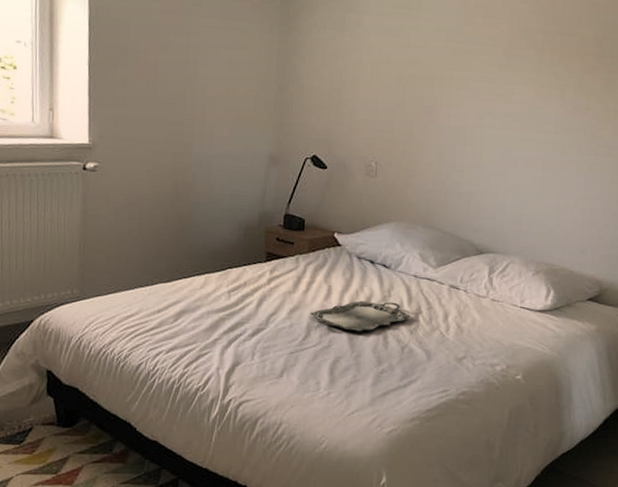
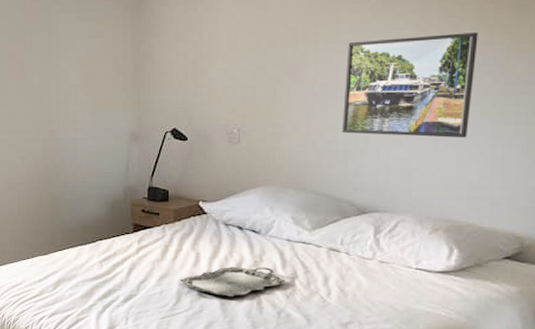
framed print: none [467,91,579,191] -> present [342,32,478,138]

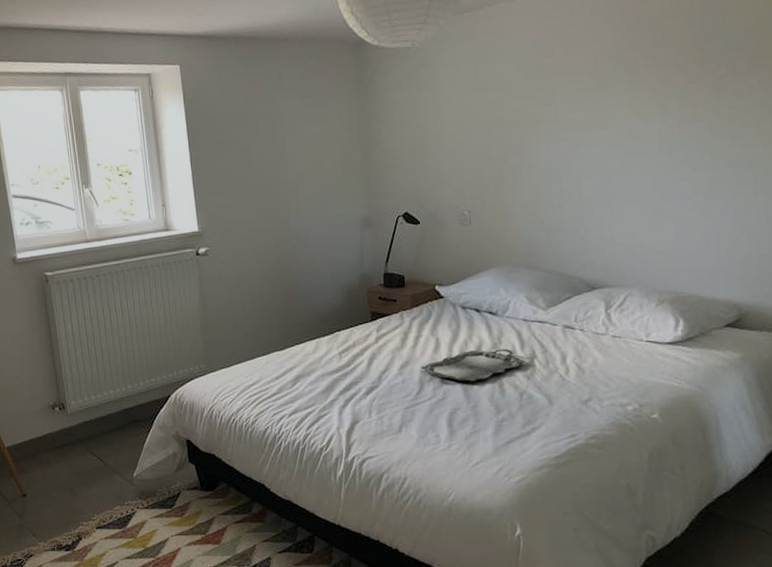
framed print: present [342,32,478,138] -> none [566,110,684,212]

